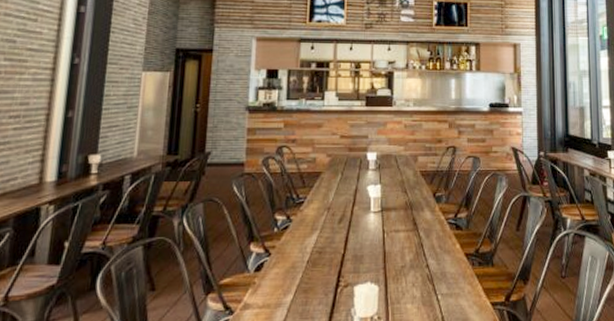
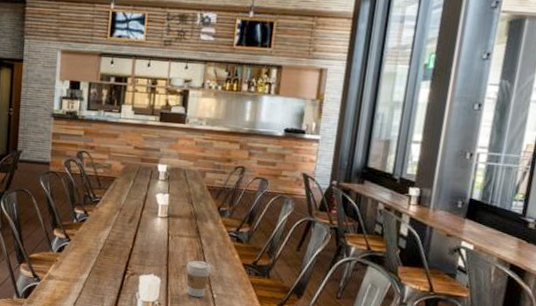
coffee cup: none [406,258,432,303] -> present [186,260,211,298]

